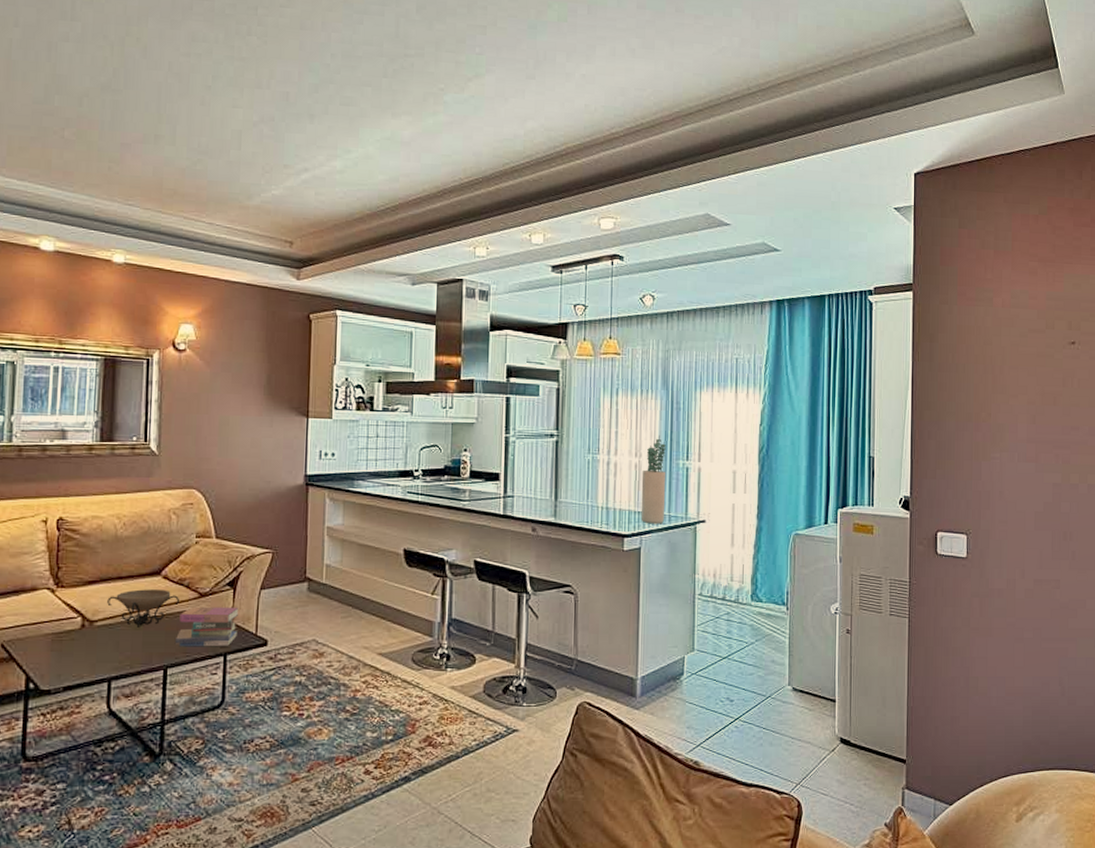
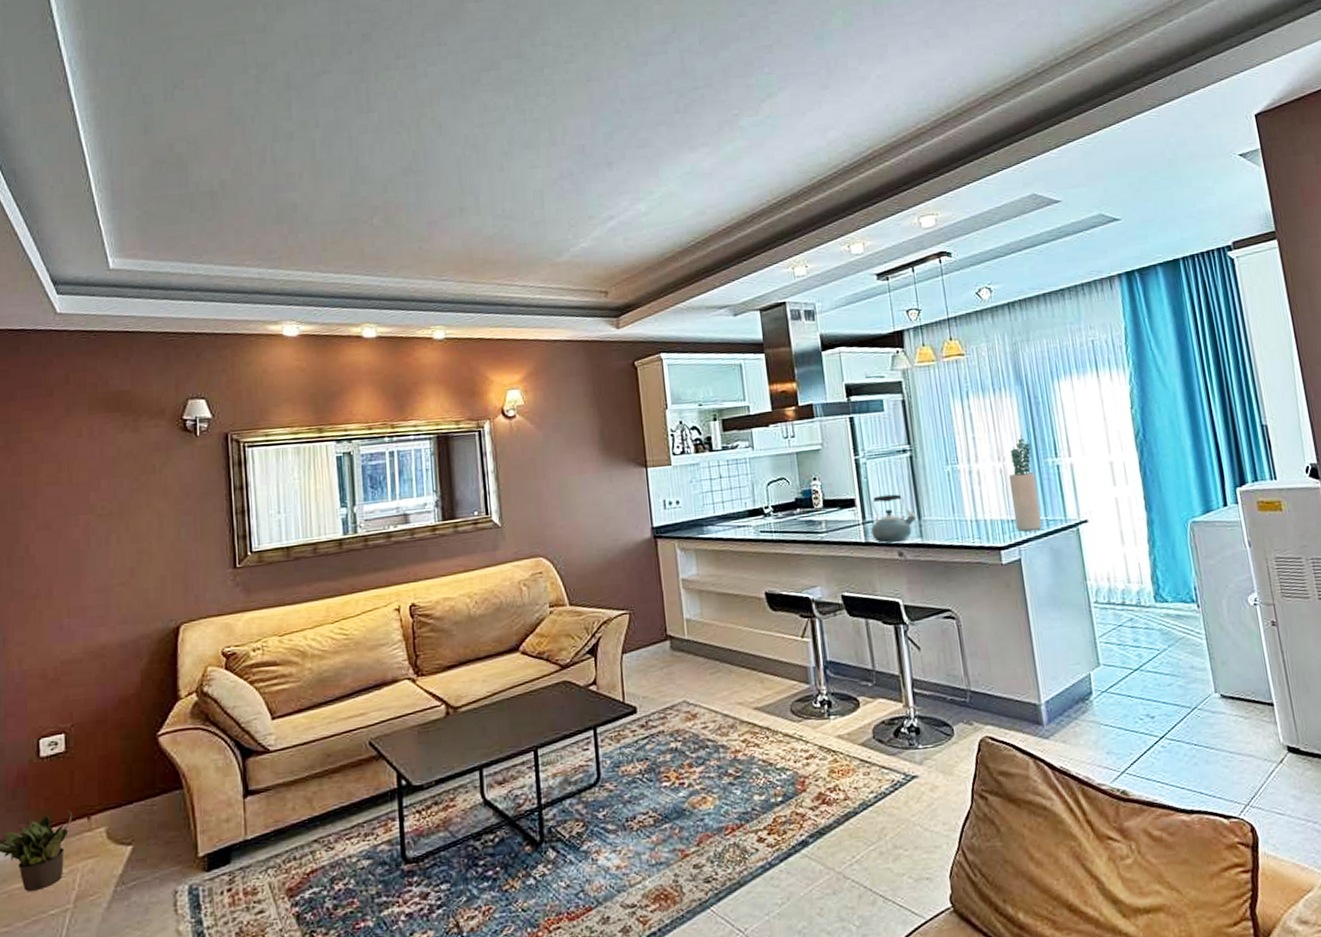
decorative bowl: present [107,589,179,628] -> none [469,665,541,709]
books: present [176,606,239,647] -> none [542,675,604,725]
kettle: none [510,473,554,518] -> present [871,494,917,543]

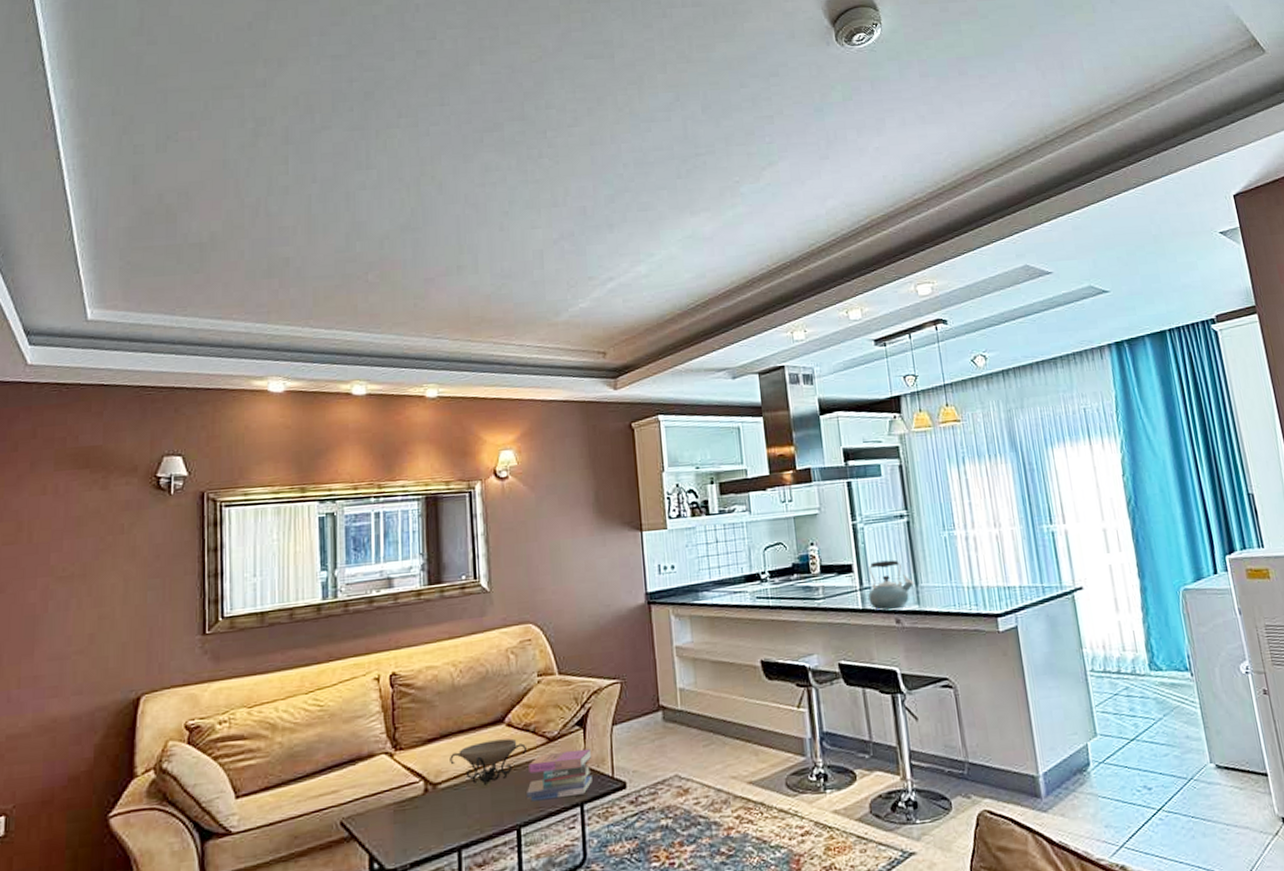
decorative bowl: none [469,665,541,709] -> present [450,738,526,785]
books: none [542,675,604,725] -> present [527,748,592,802]
vase: present [1008,435,1042,532] -> none [1004,501,1038,599]

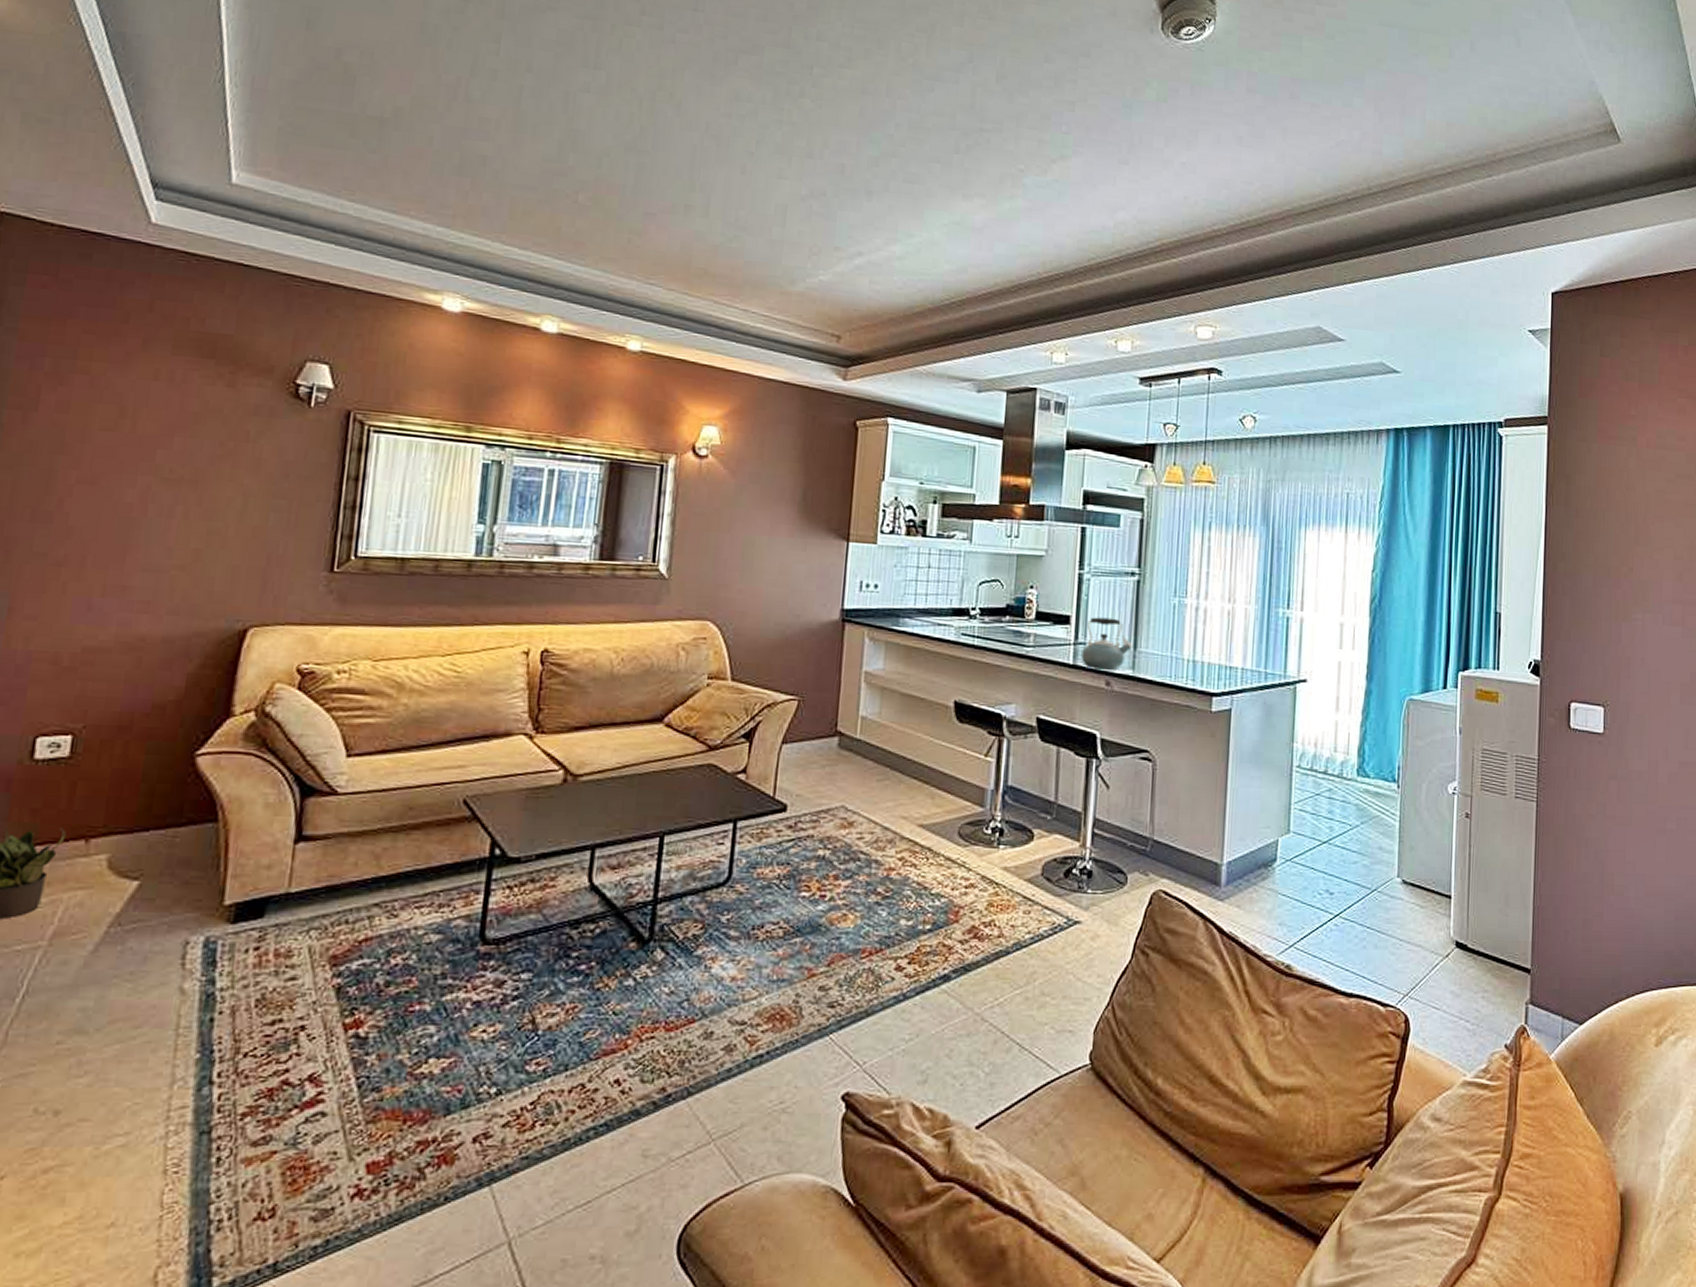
decorative bowl: present [450,738,526,785] -> none [596,738,684,785]
books: present [527,748,592,802] -> none [676,761,755,811]

